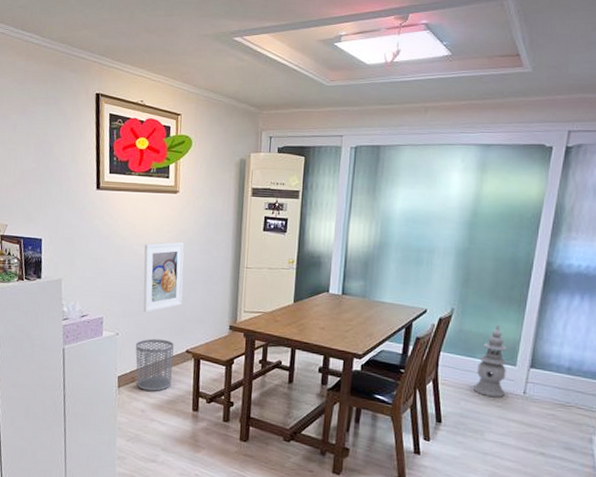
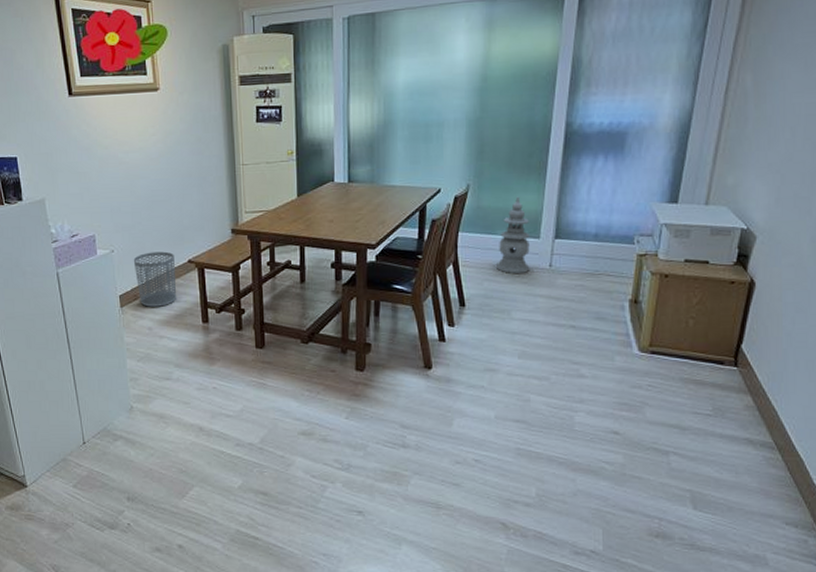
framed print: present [143,242,185,312] -> none [130,145,178,225]

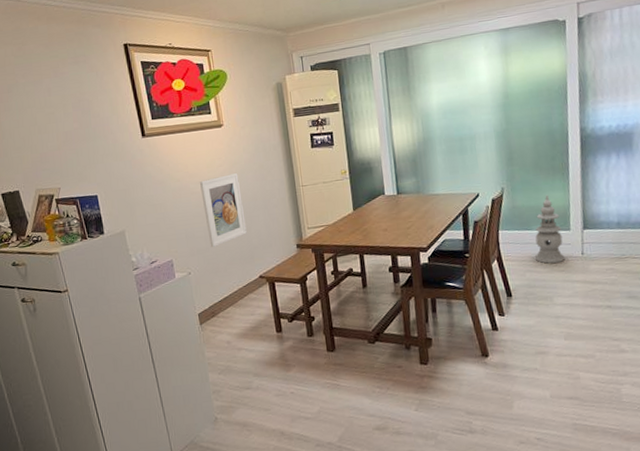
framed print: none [130,145,178,225] -> present [200,173,247,247]
waste bin: present [133,251,176,307] -> none [209,269,251,322]

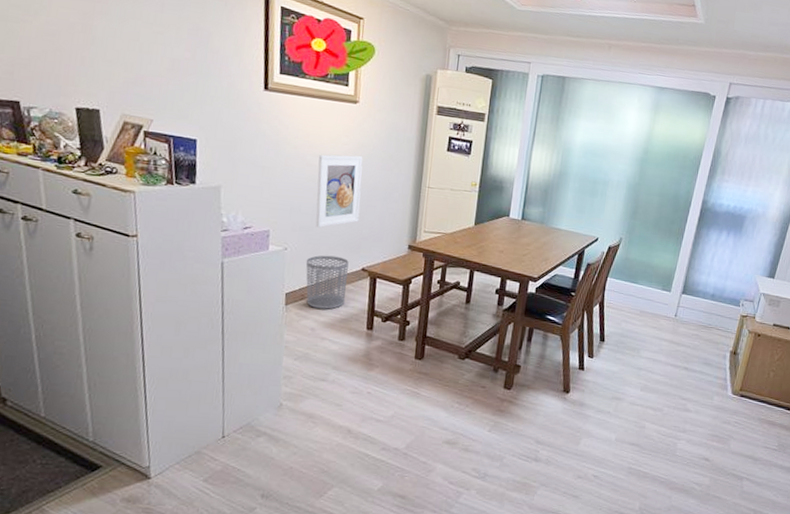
waste bin: none [209,269,251,322] -> present [306,255,349,310]
lantern: present [534,194,565,264] -> none [633,254,664,320]

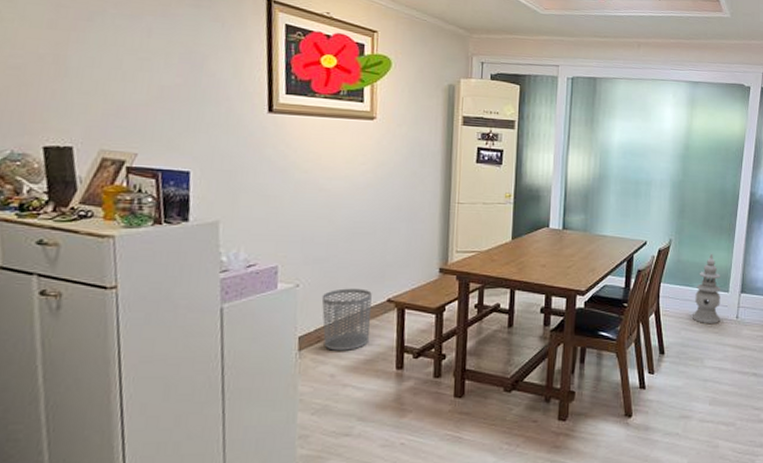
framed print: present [315,154,363,228] -> none [331,175,384,258]
lantern: none [633,254,664,320] -> present [691,253,722,325]

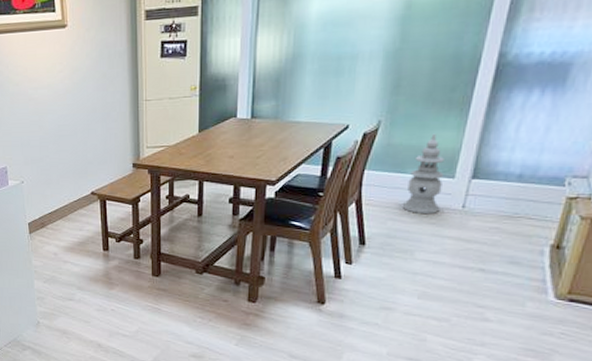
waste bin: present [321,288,372,351] -> none [41,183,79,234]

